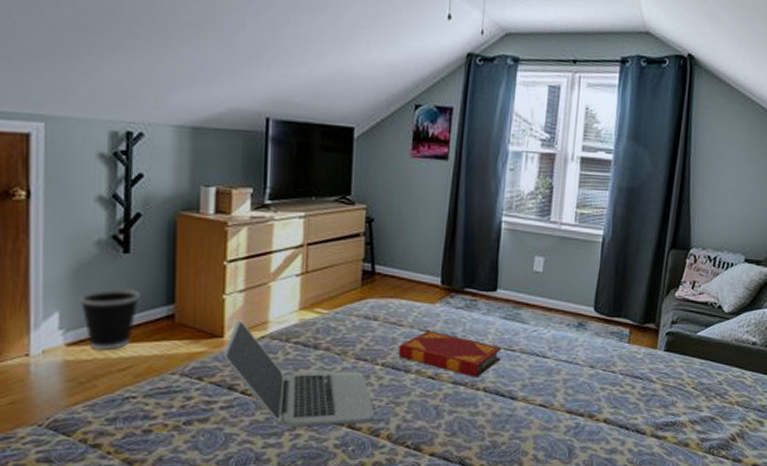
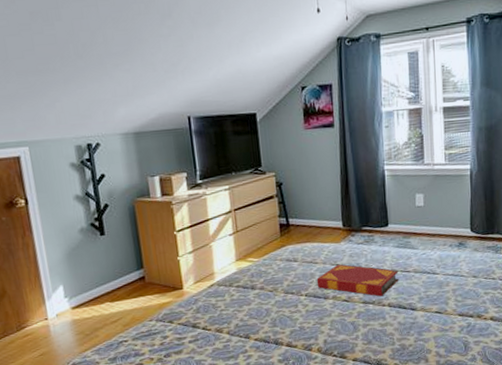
wastebasket: present [79,287,141,350] -> none [75,262,119,310]
laptop: present [223,320,374,427] -> none [184,275,305,351]

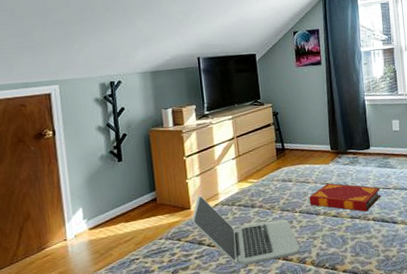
laptop: none [184,275,305,351] -> present [191,195,300,265]

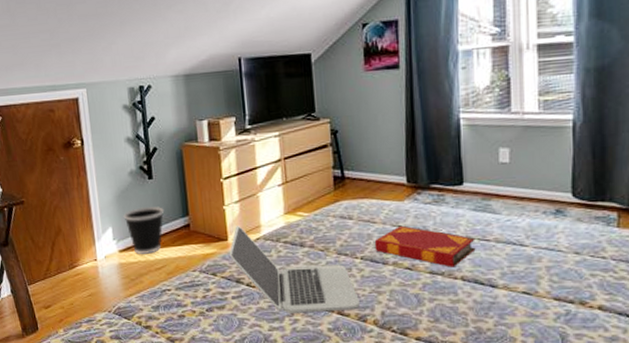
wastebasket: none [94,185,133,230] -> present [123,206,165,254]

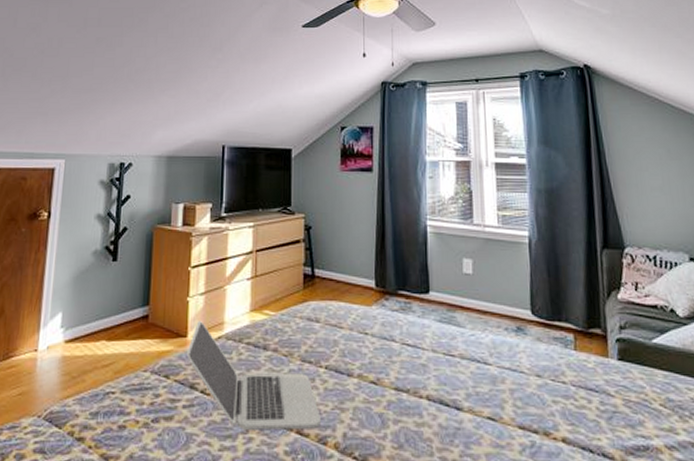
wastebasket: present [123,206,165,254] -> none [77,291,124,347]
hardback book: present [374,225,476,267] -> none [340,333,441,384]

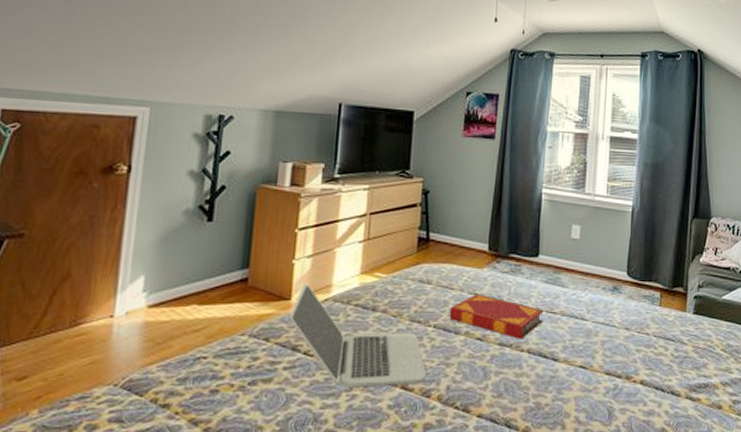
hardback book: none [340,333,441,384] -> present [449,293,544,339]

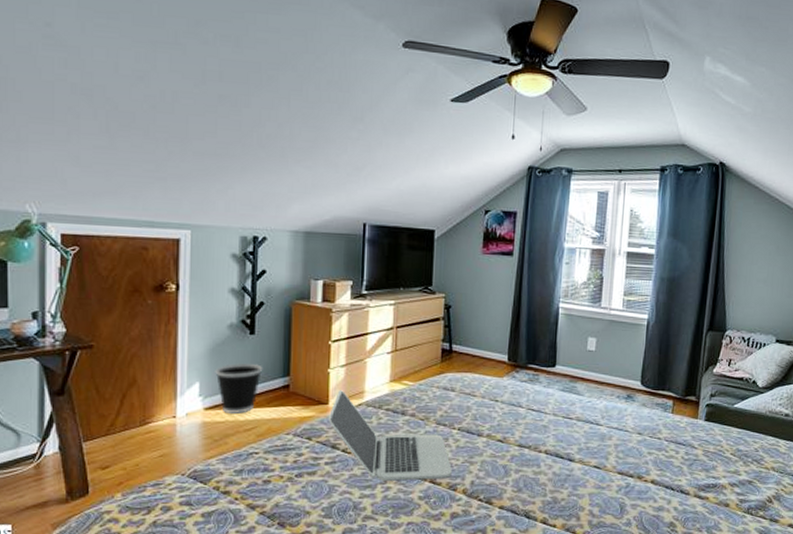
wastebasket: none [164,253,220,312] -> present [215,362,263,414]
hardback book: present [449,293,544,339] -> none [472,400,560,442]

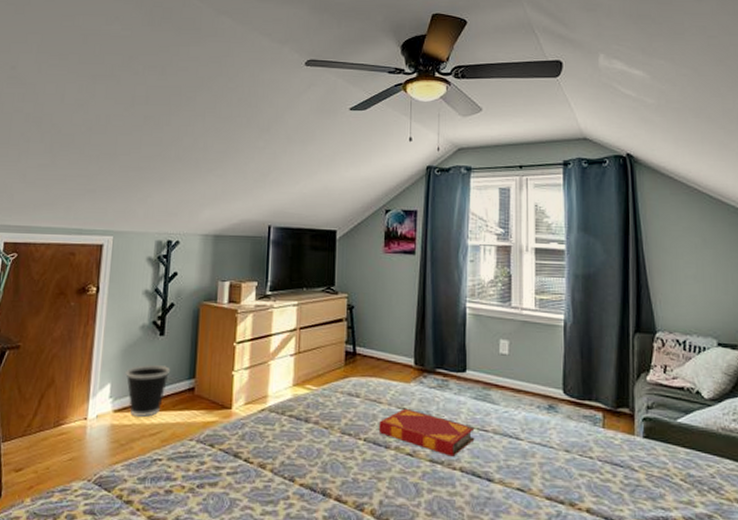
laptop: present [328,390,452,481] -> none [231,394,358,497]
hardback book: none [472,400,560,442] -> present [378,408,475,457]

